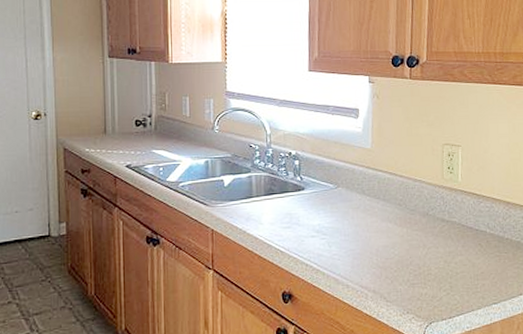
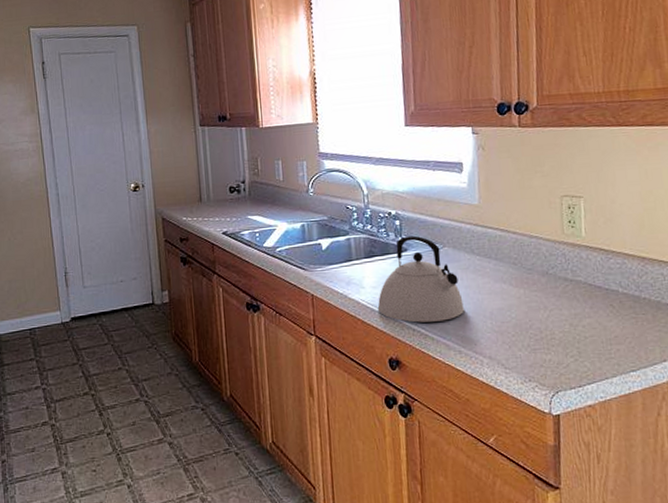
kettle: none [274,175,353,258] -> present [377,235,464,323]

